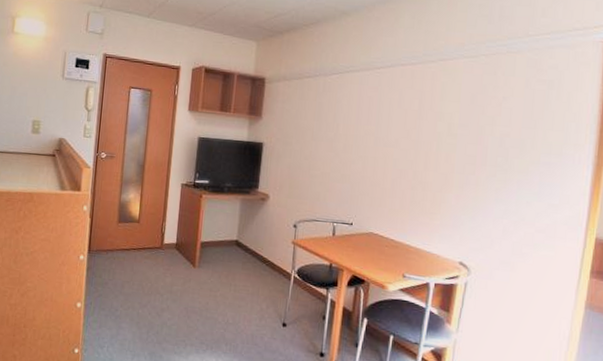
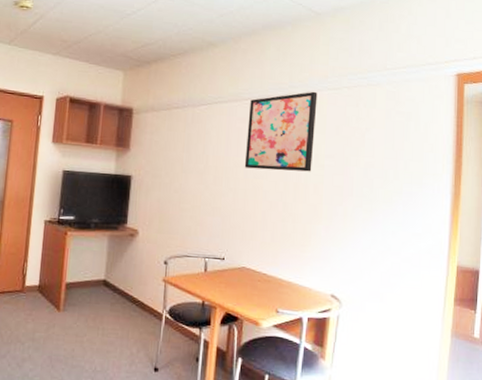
wall art: none [374,59,453,141] -> present [244,91,318,172]

